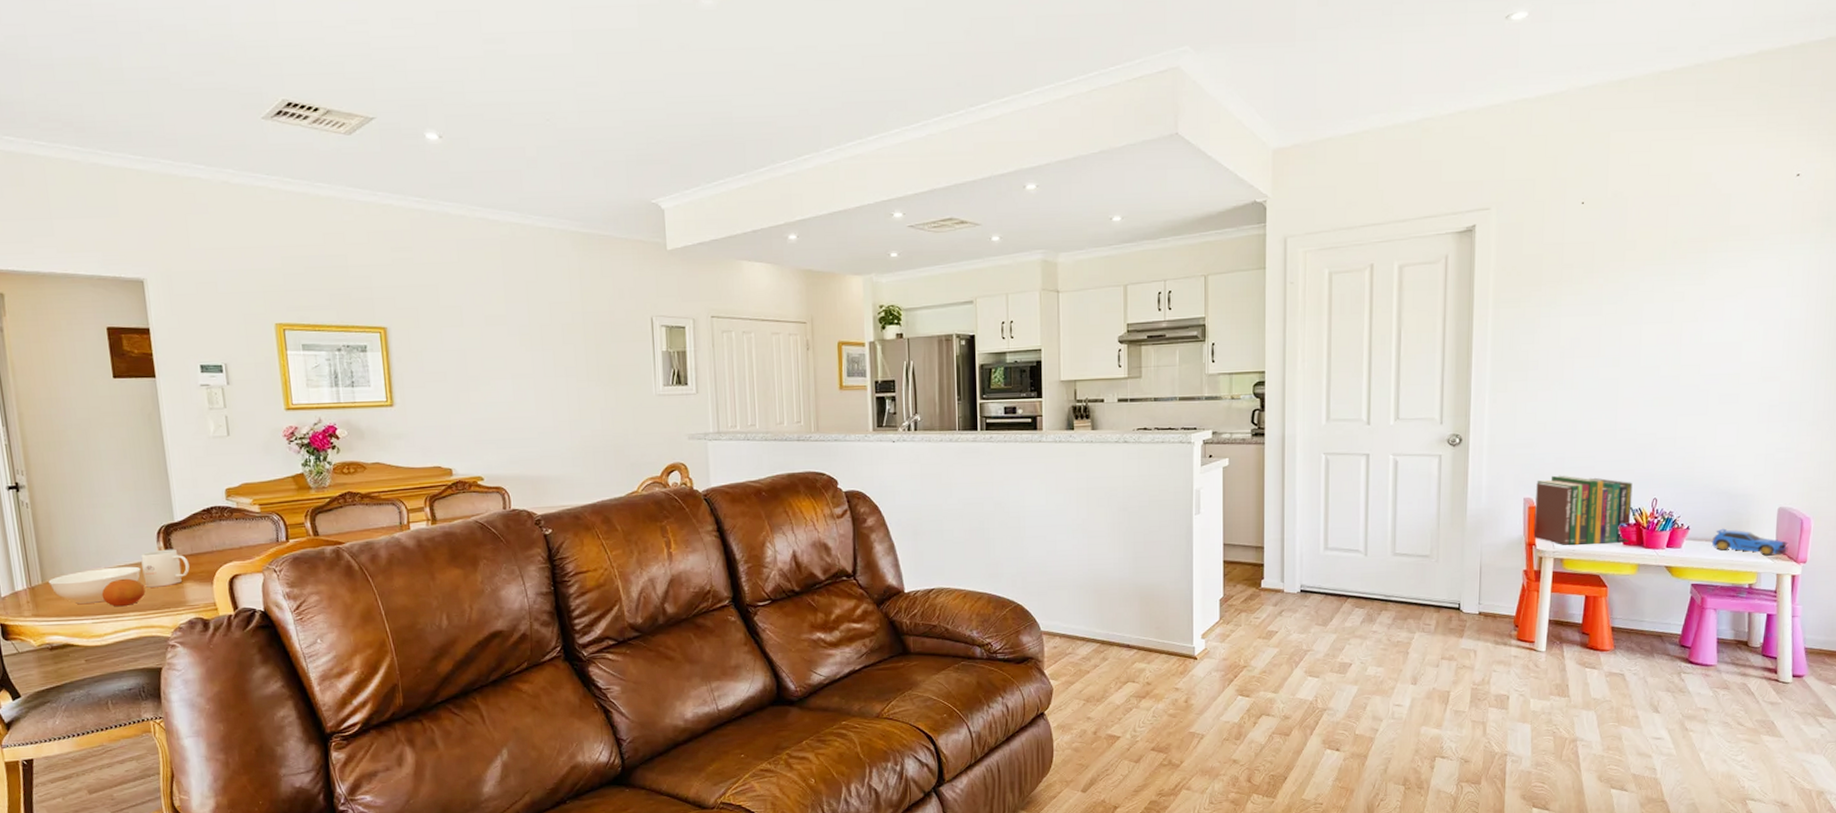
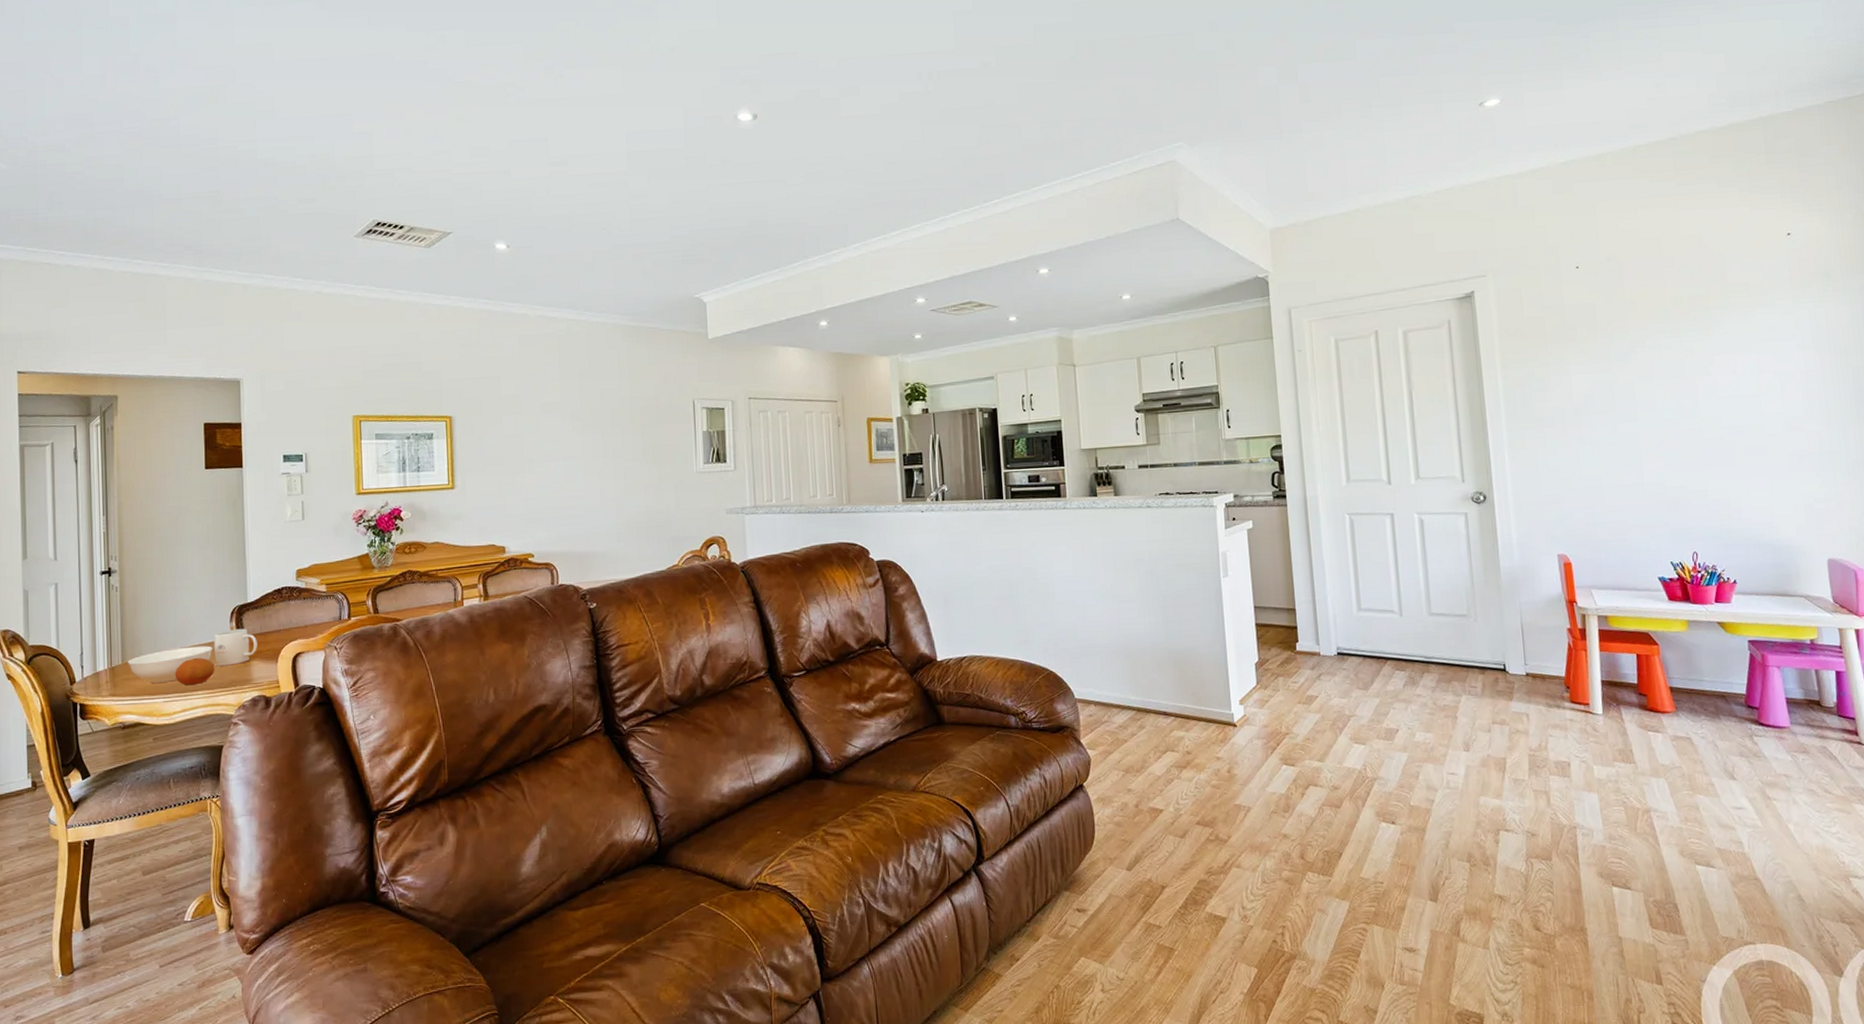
books: present [1534,475,1633,545] -> none [1568,530,1675,602]
toy car: present [1711,528,1787,556] -> none [1762,581,1845,610]

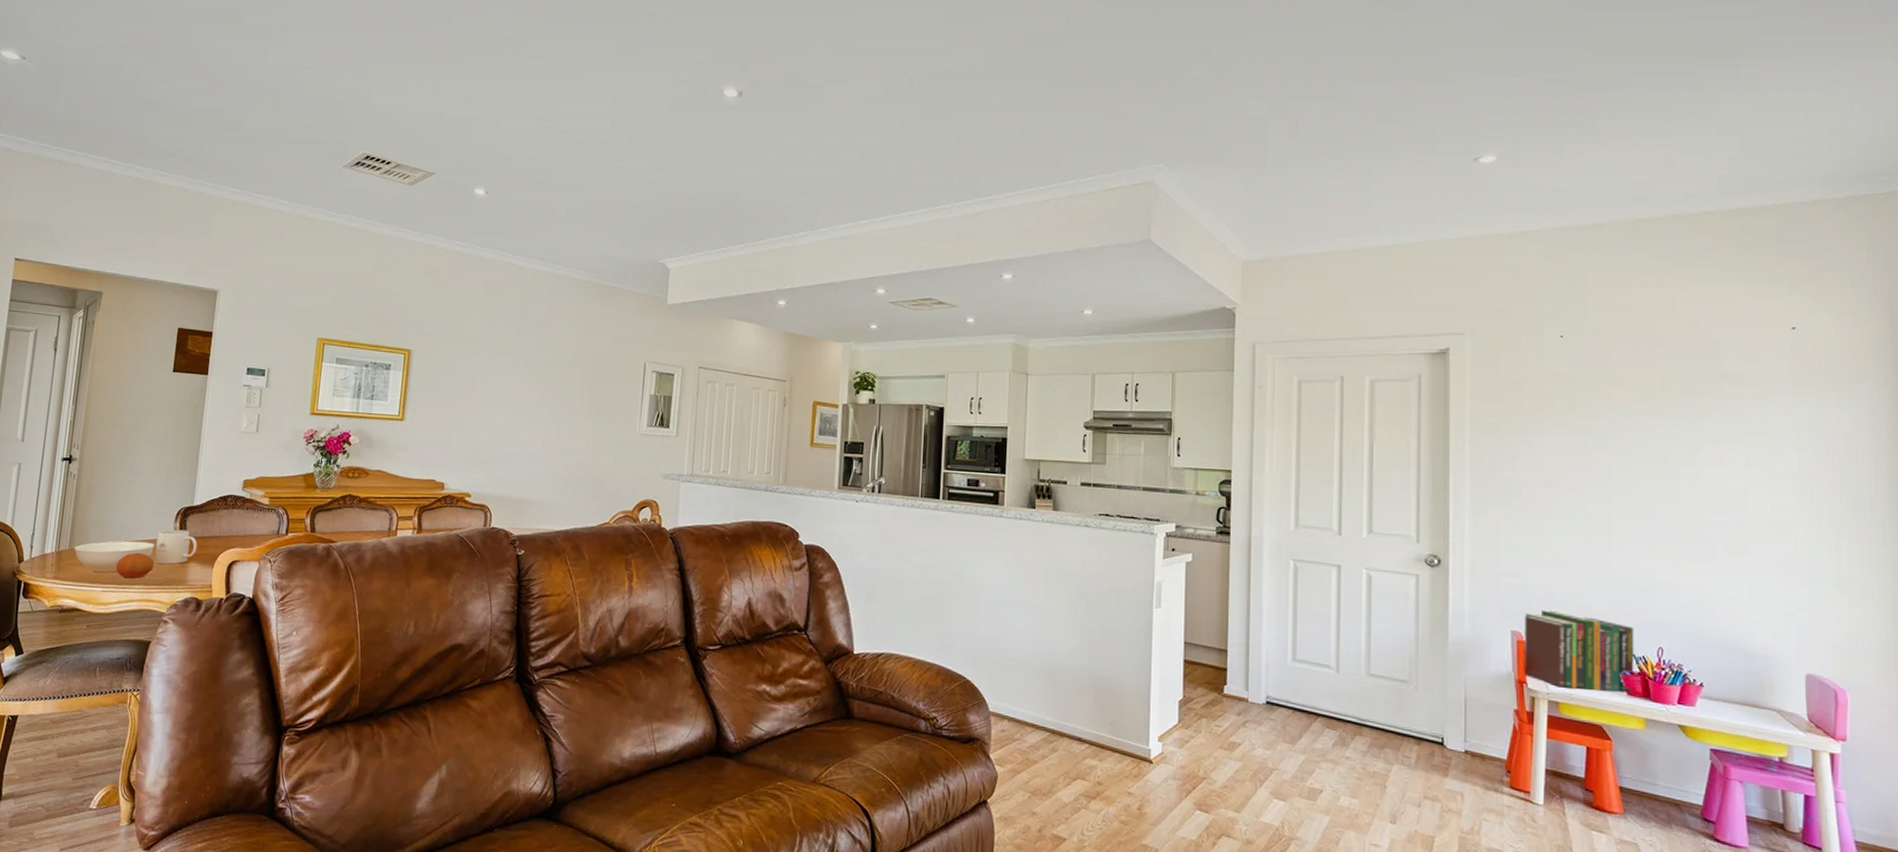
books: none [1568,530,1675,602] -> present [1525,609,1635,693]

